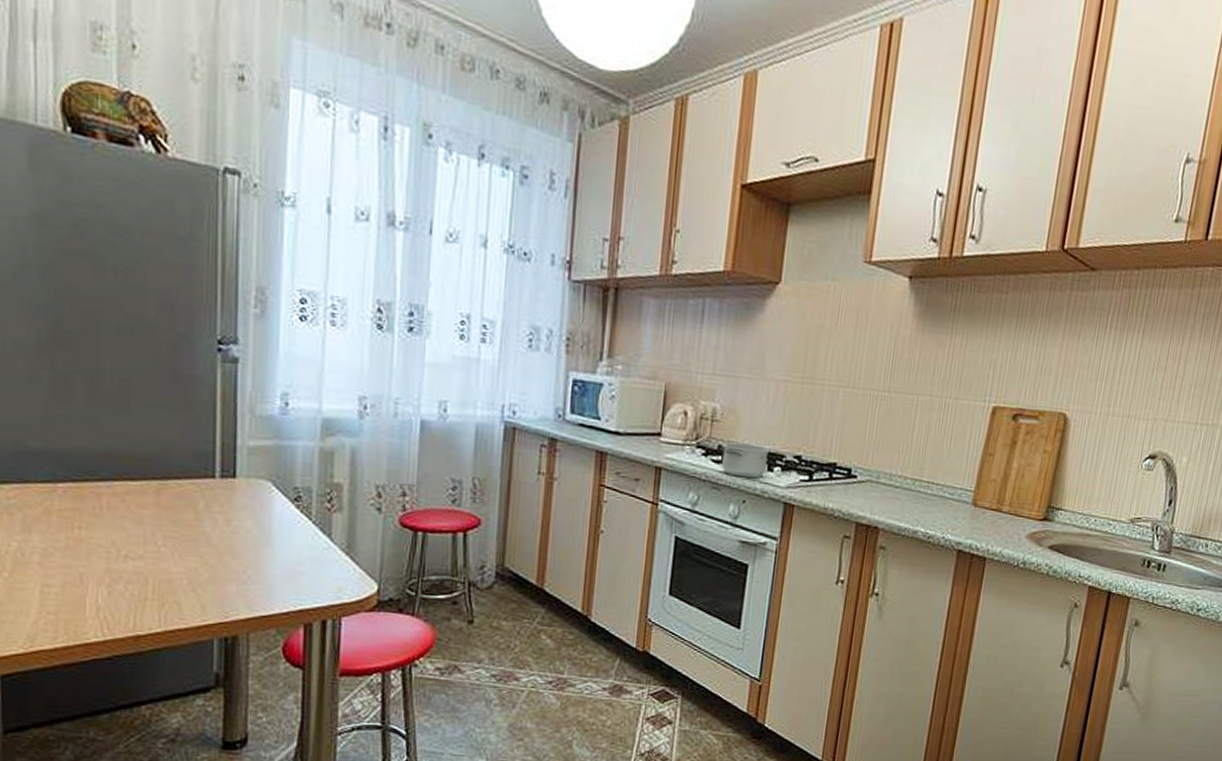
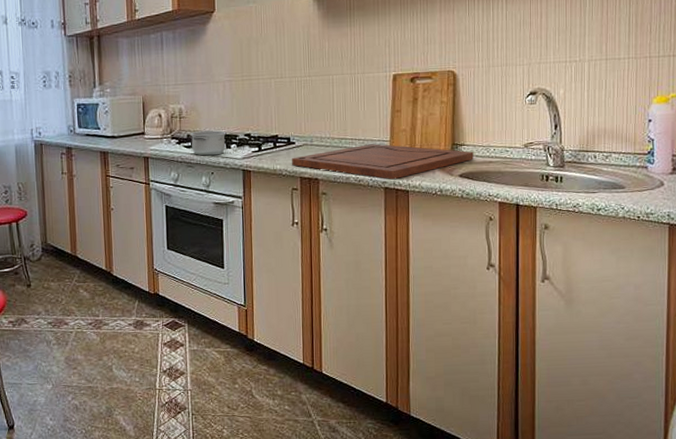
cutting board: none [848,491,1071,542] -> present [292,144,474,180]

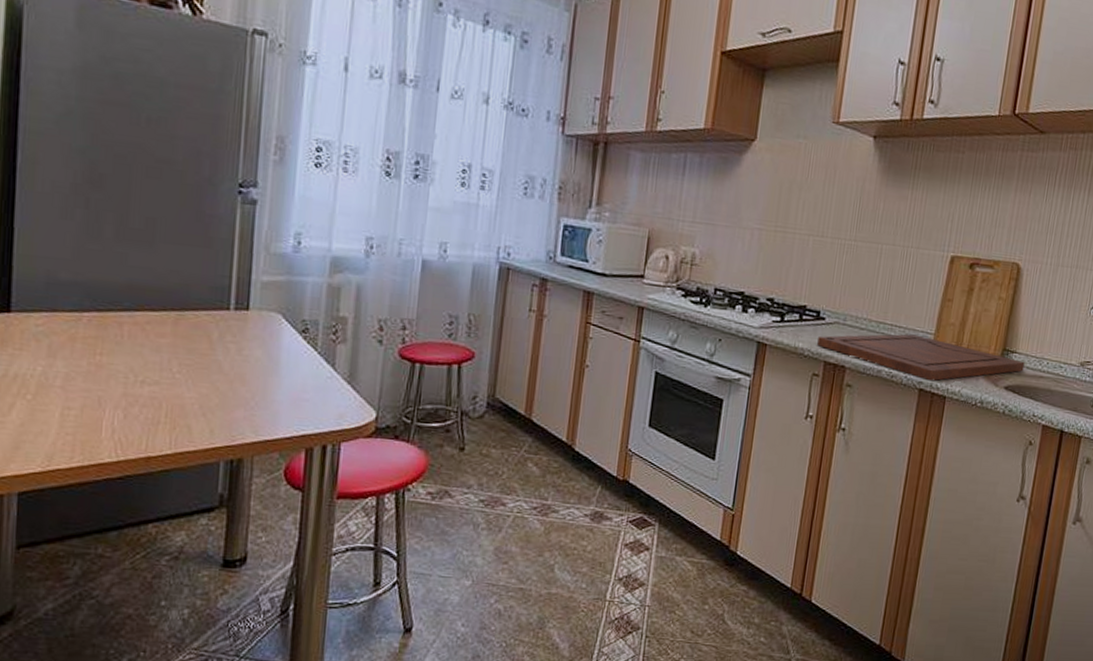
cooking pot: present [190,130,227,156] -> none [700,285,745,319]

